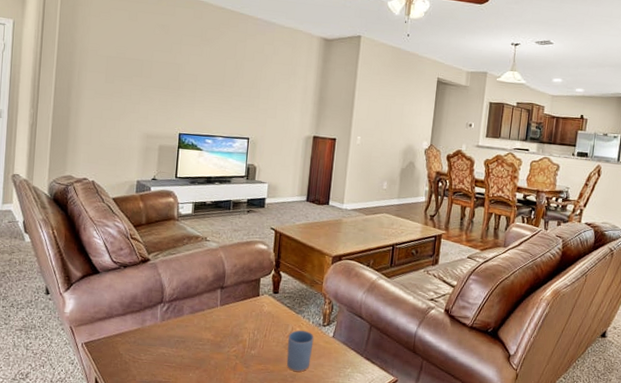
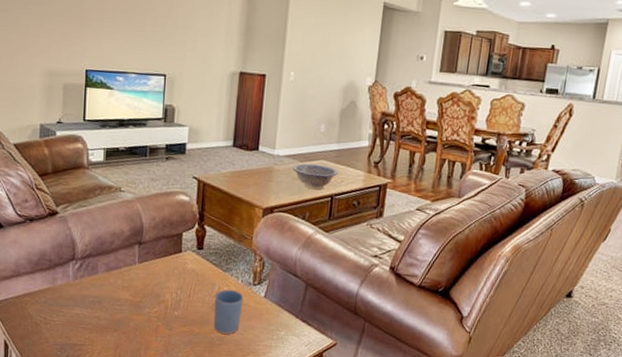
decorative bowl: none [358,216,399,240] -> present [292,163,339,190]

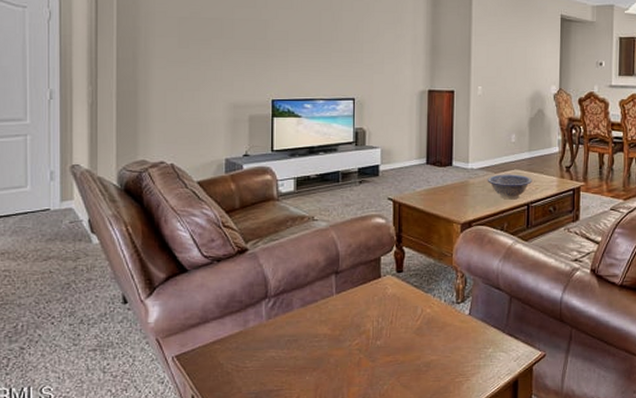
mug: present [213,289,244,334] -> none [417,310,448,359]

